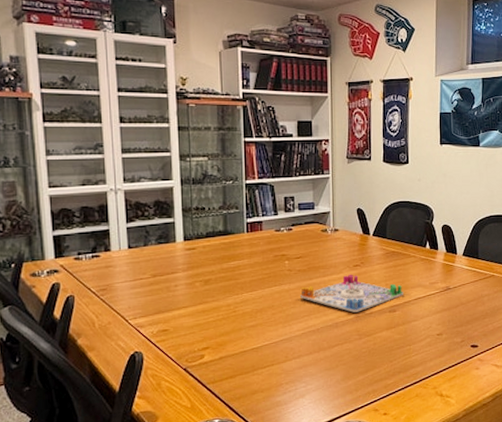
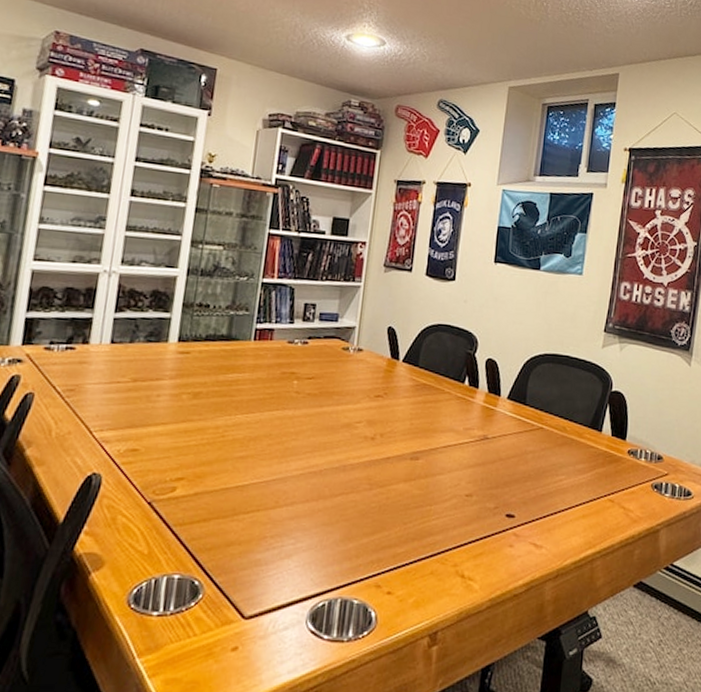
board game: present [300,274,403,313] -> none [305,405,431,455]

